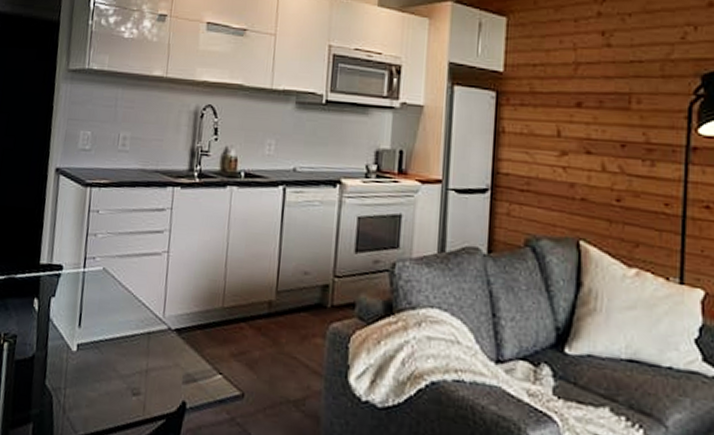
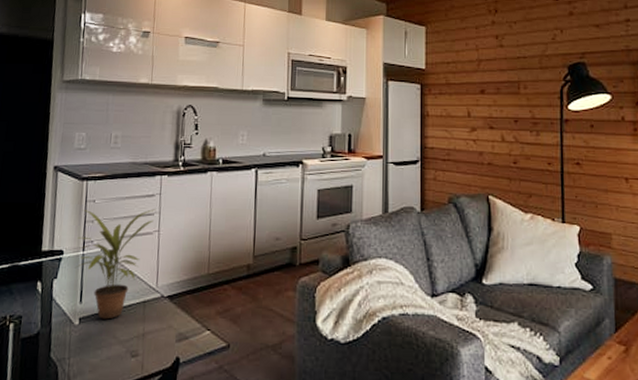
potted plant: none [74,220,166,349] -> present [75,209,156,320]

